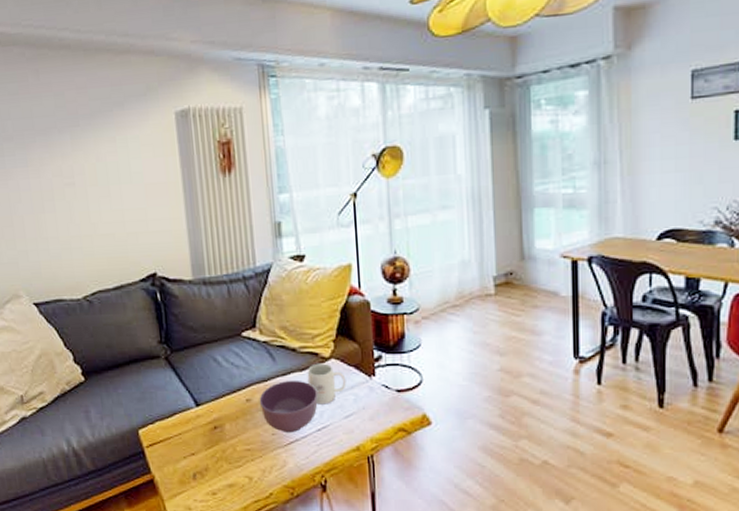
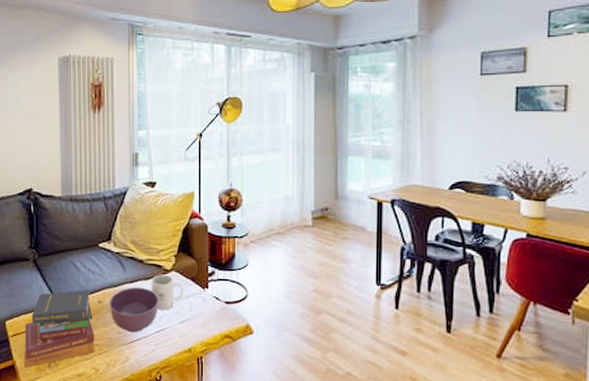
books: none [162,387,247,482] -> present [23,289,95,368]

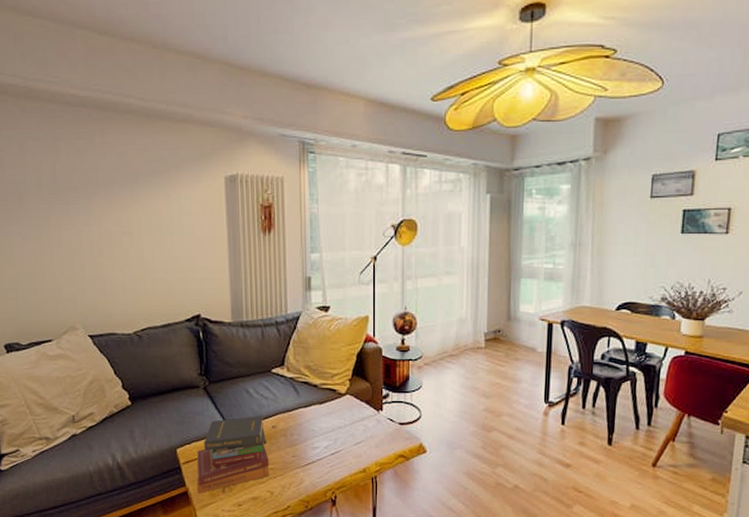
bowl: present [109,287,158,333] -> none [283,411,333,456]
mug: present [151,274,184,310] -> none [325,398,358,433]

